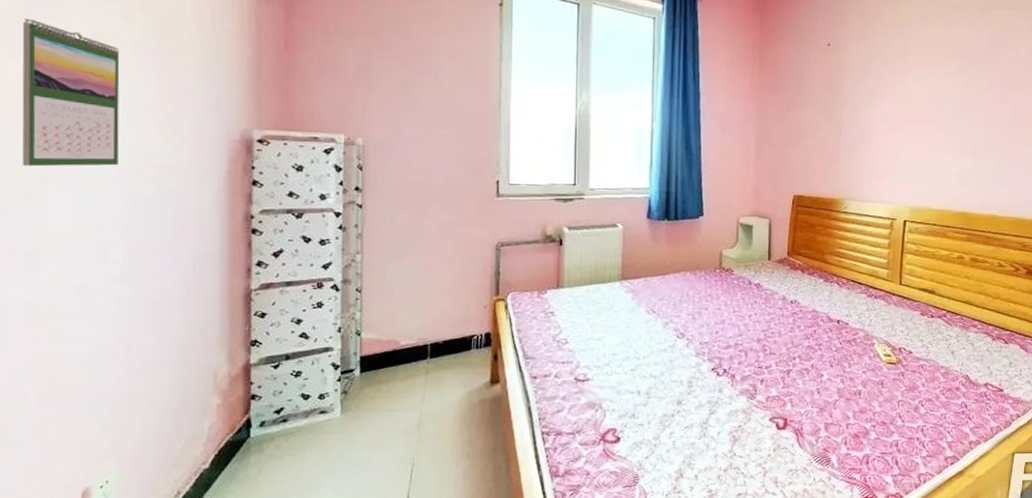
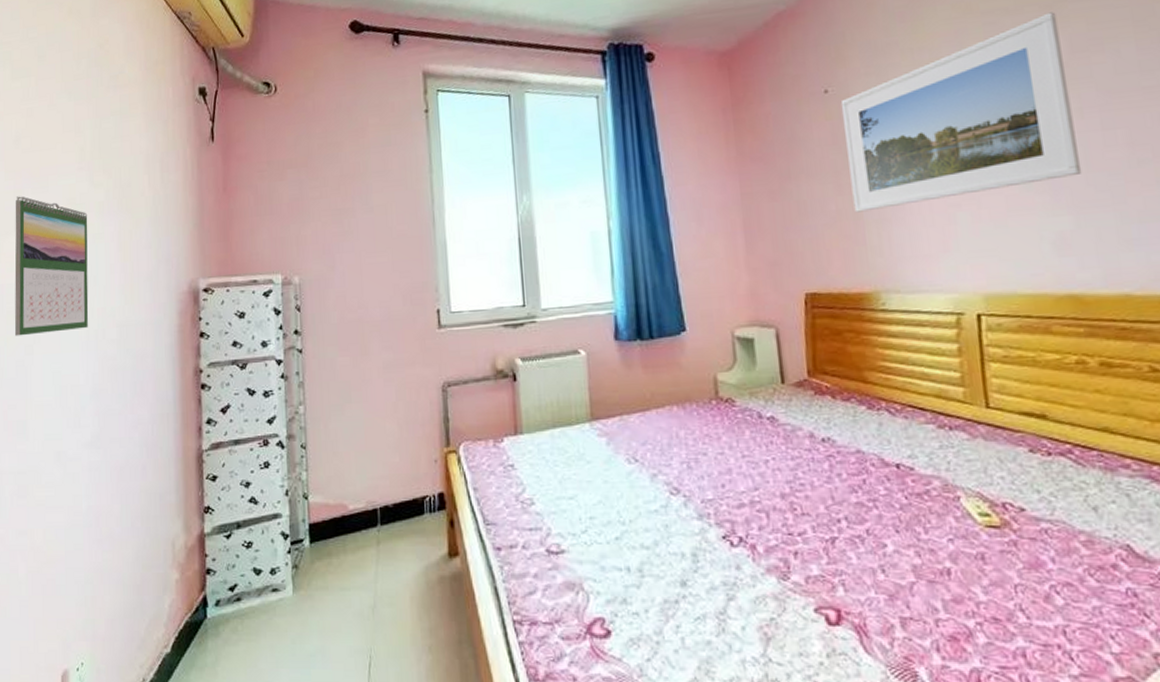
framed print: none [836,13,986,140] -> present [840,12,1082,213]

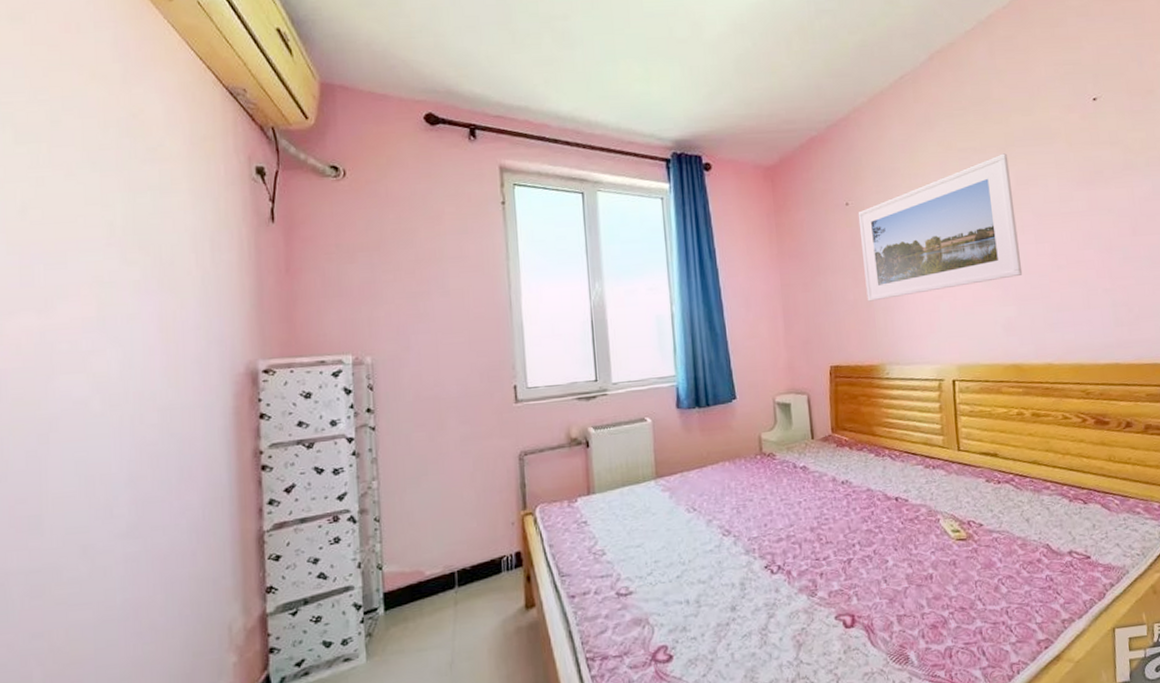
calendar: present [14,196,89,336] -> none [21,272,122,425]

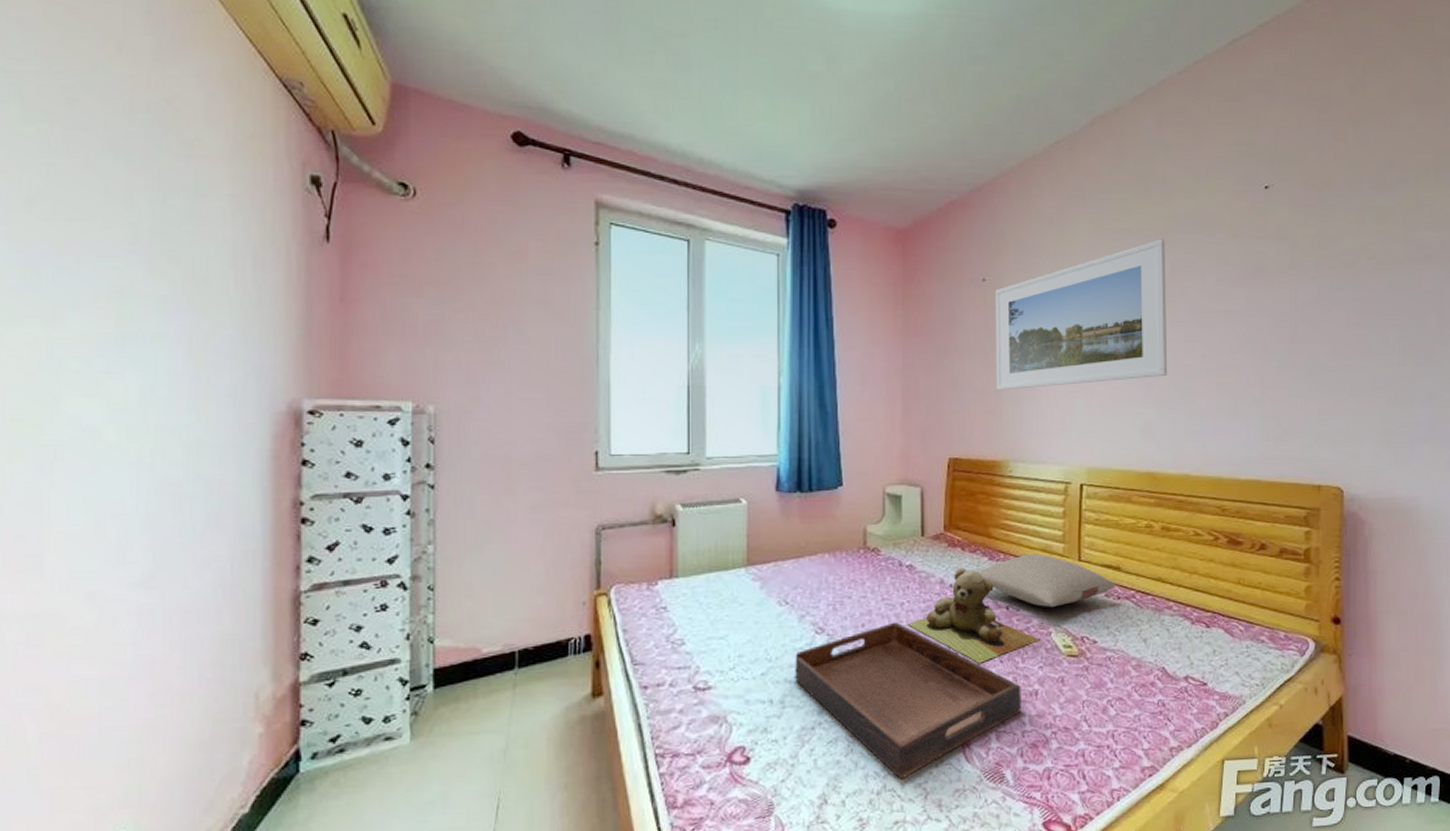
serving tray: none [706,520,919,667] -> present [795,622,1021,780]
teddy bear: none [806,465,930,553] -> present [907,567,1040,663]
pillow: none [865,447,995,496] -> present [977,554,1116,607]

